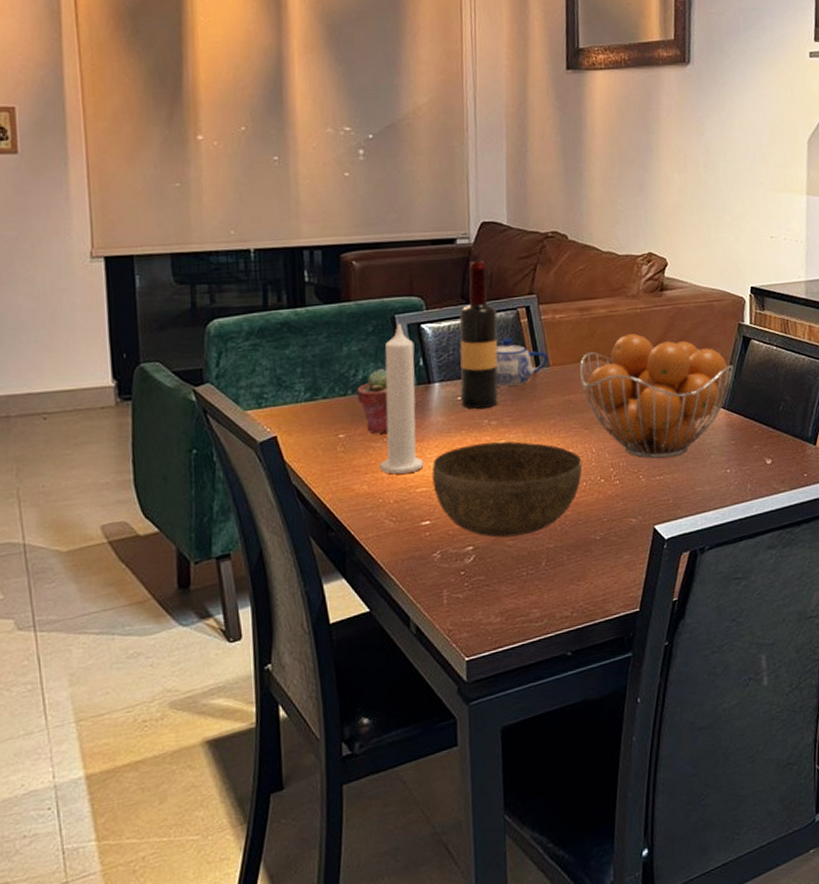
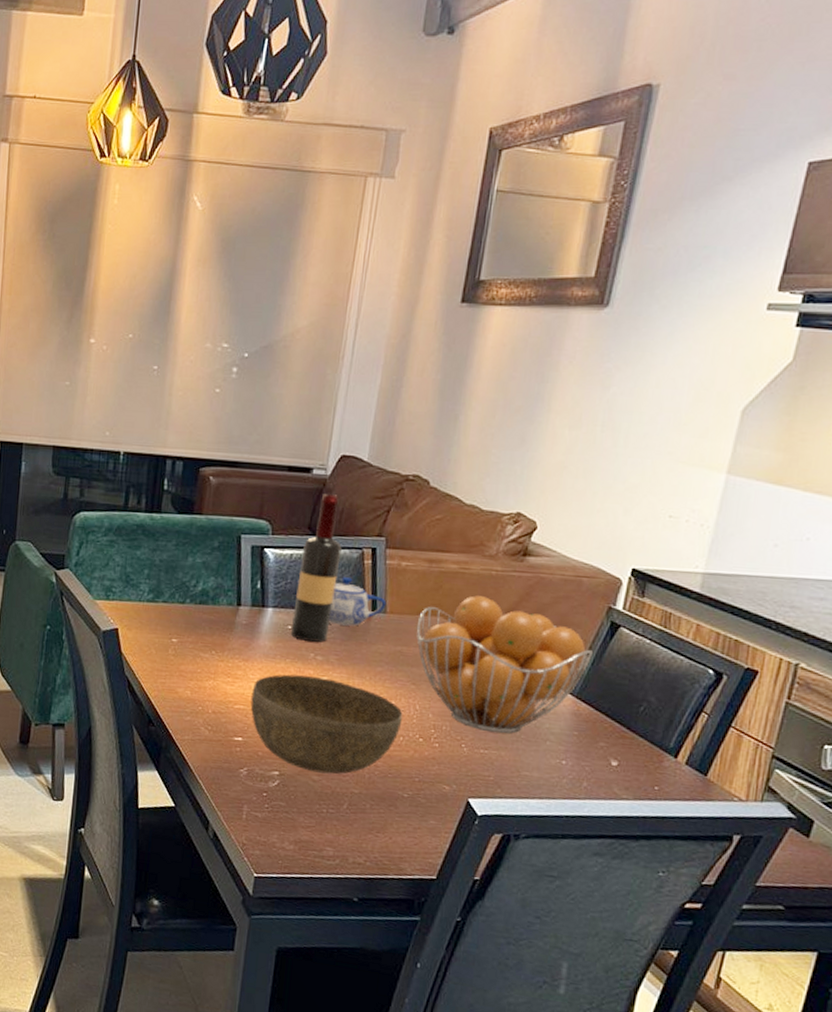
potted succulent: present [357,368,389,434] -> none [194,584,226,646]
candle: present [379,323,424,474] -> none [204,544,255,689]

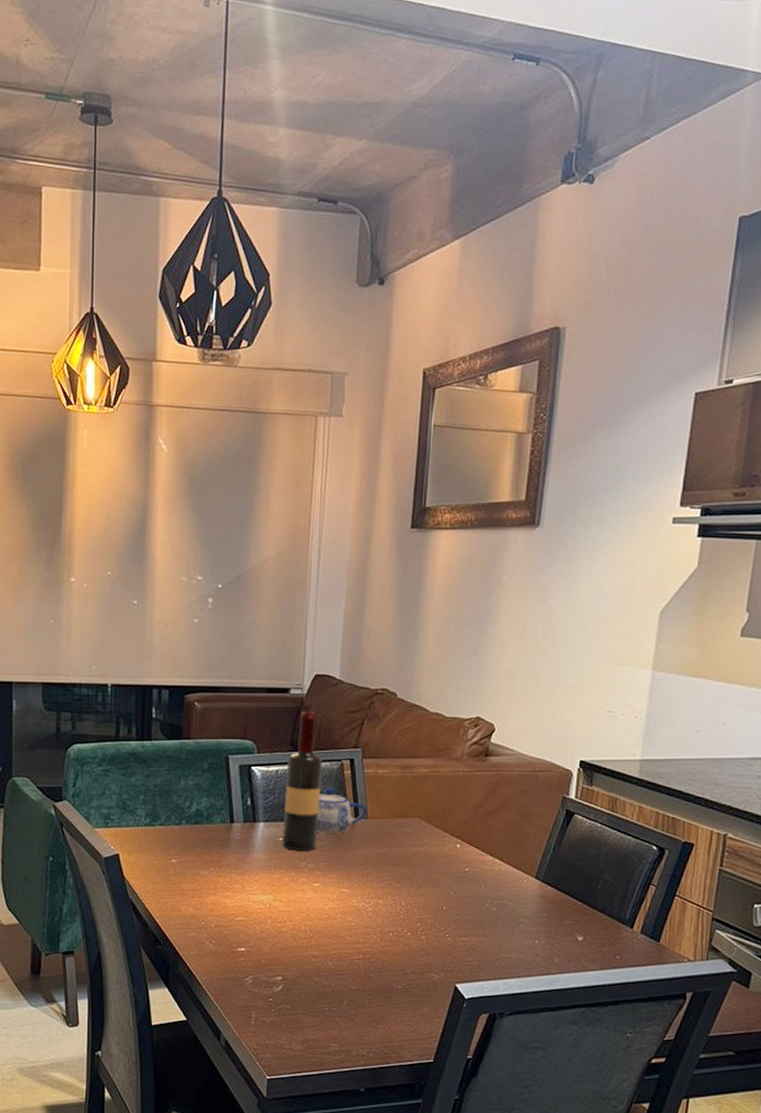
bowl: present [250,674,403,774] -> none [250,884,391,974]
fruit basket: present [416,595,593,734] -> none [396,796,553,921]

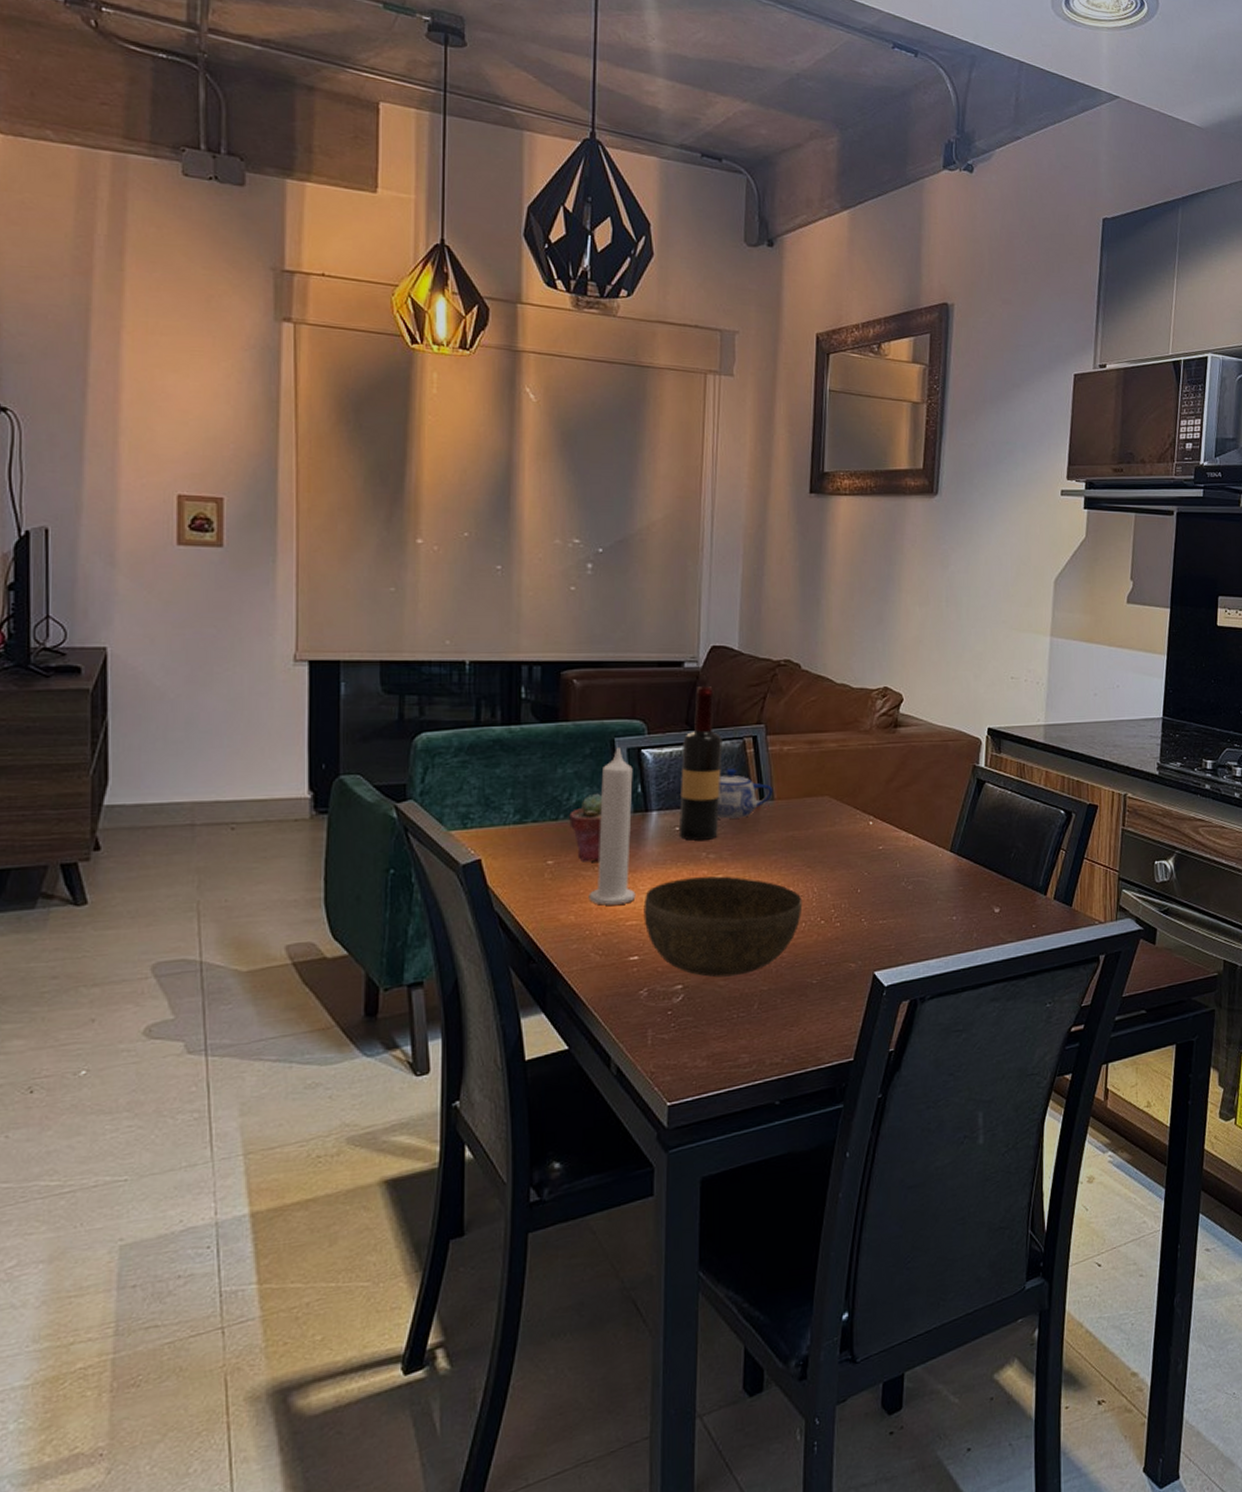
potted succulent: none [190,803,218,863] -> present [569,793,603,862]
candle: none [205,764,244,902] -> present [589,747,636,905]
bowl: none [250,884,391,974] -> present [643,876,803,978]

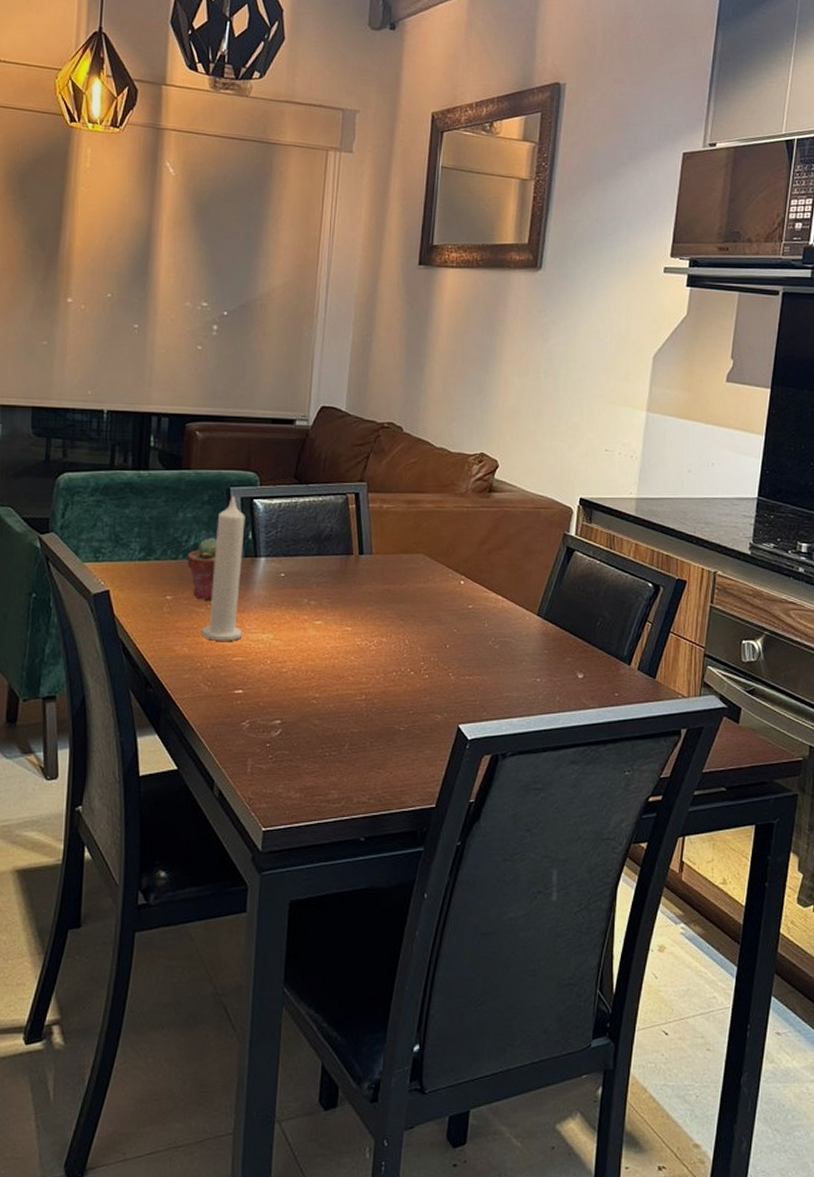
bowl: present [643,876,803,978] -> none [249,621,394,717]
wine bottle: present [678,686,722,841] -> none [283,444,327,587]
teapot: present [679,769,773,819] -> none [286,522,372,569]

